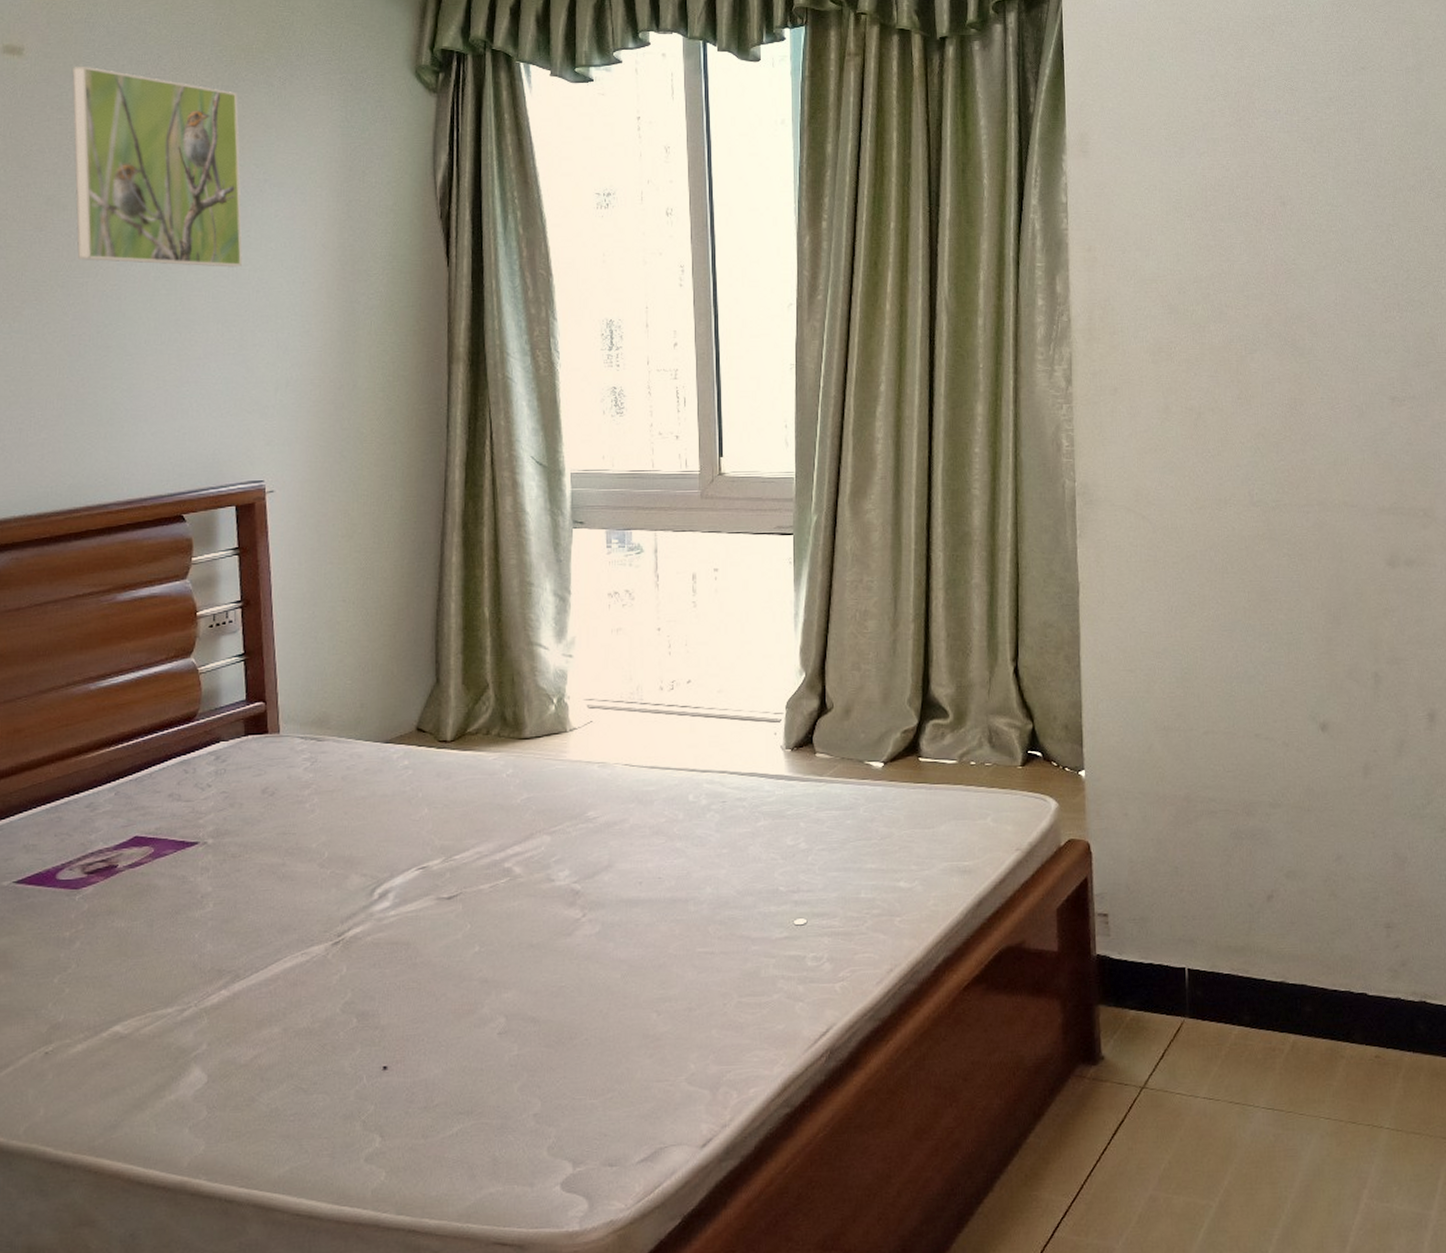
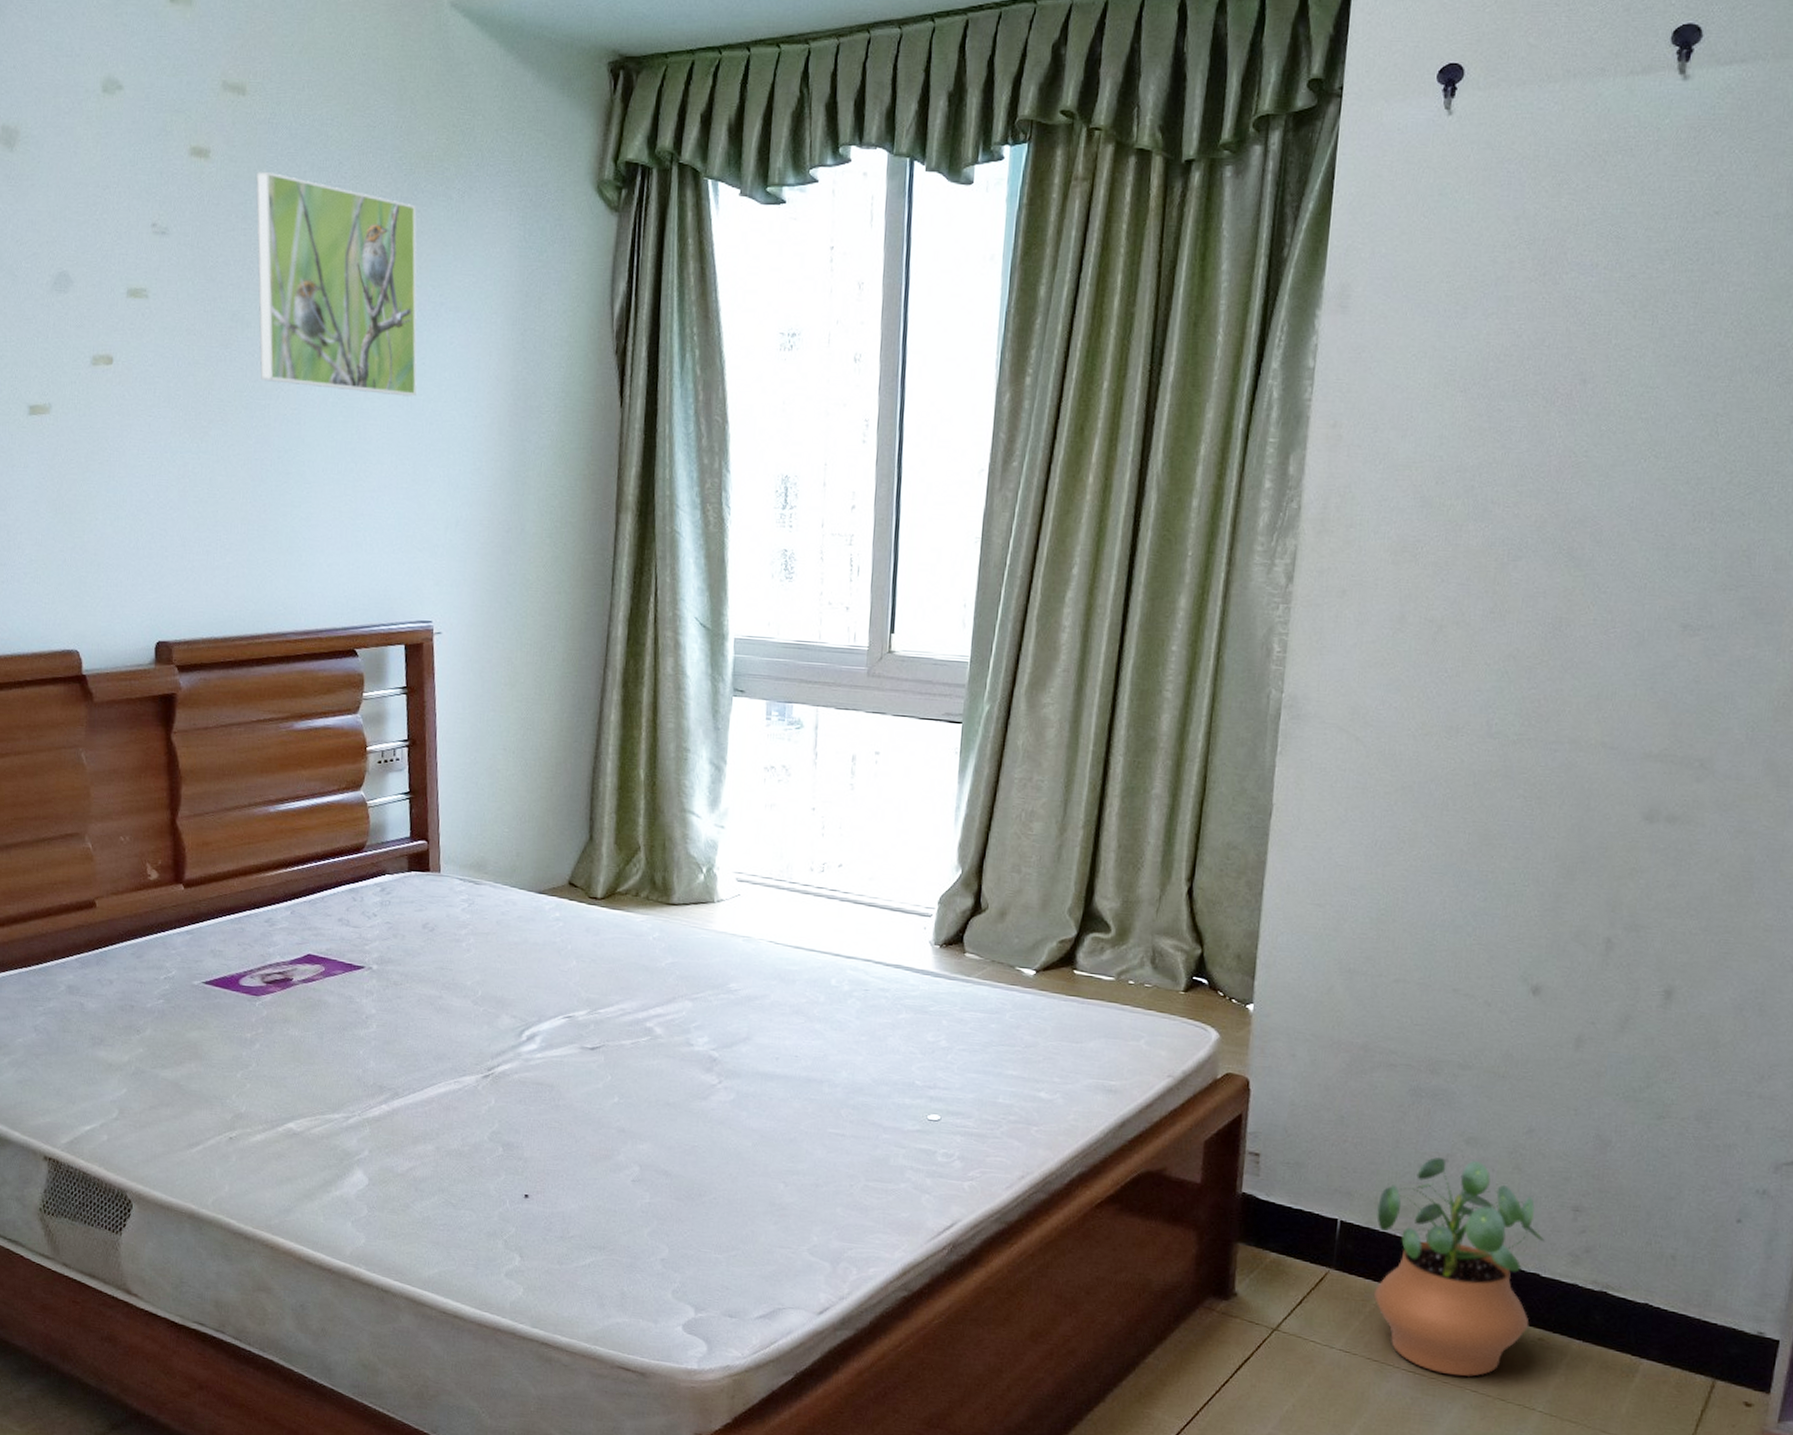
potted plant: none [1218,893,1366,1107] -> present [1373,1157,1545,1377]

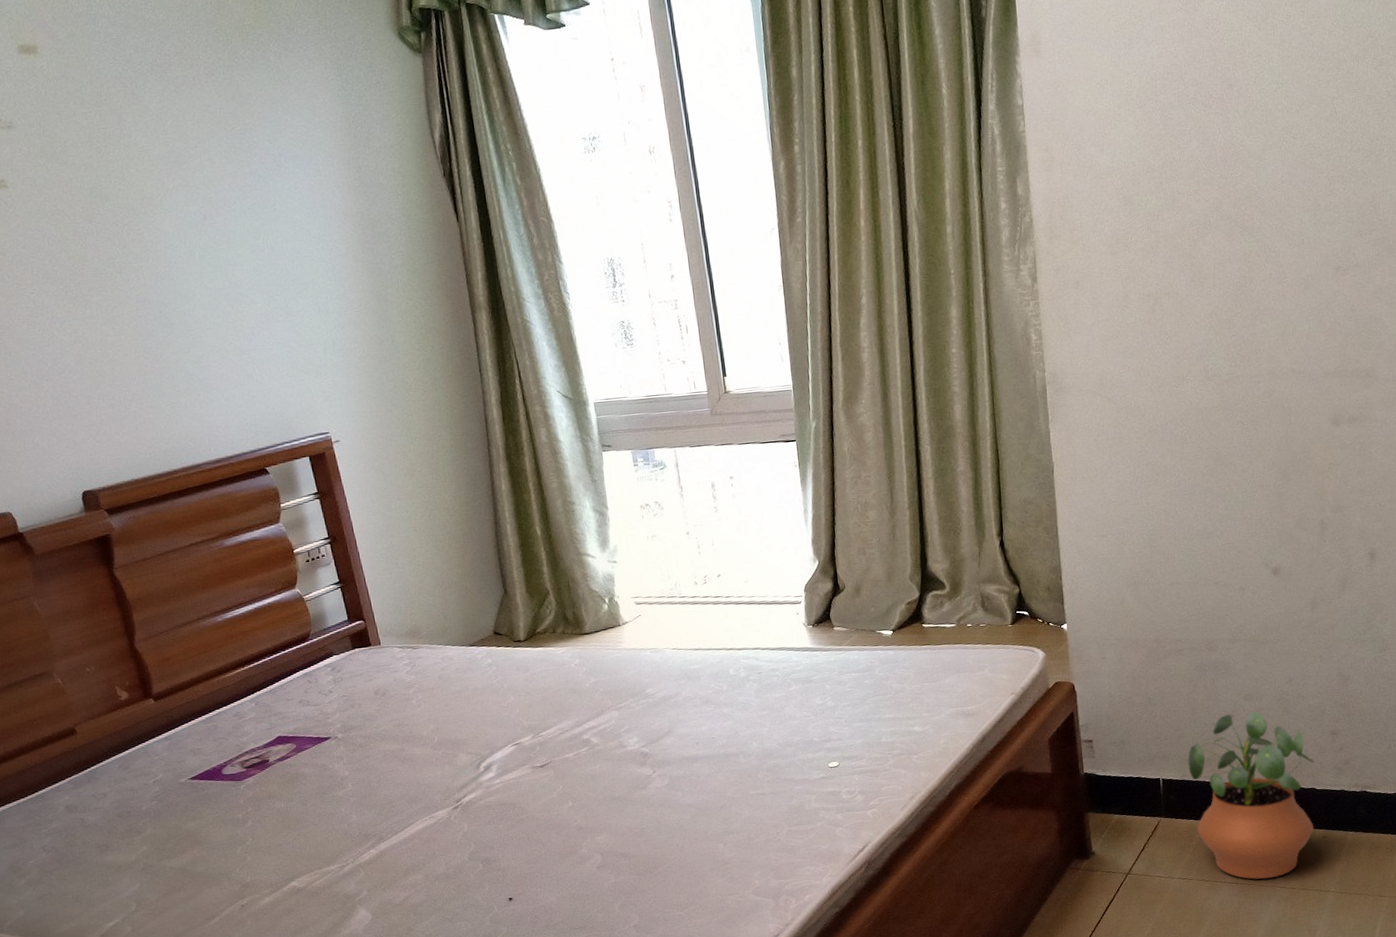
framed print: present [256,171,417,397] -> none [85,58,274,246]

